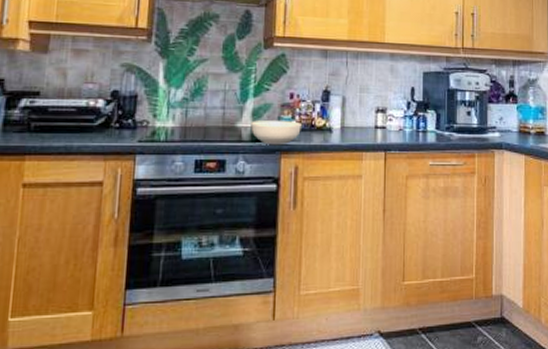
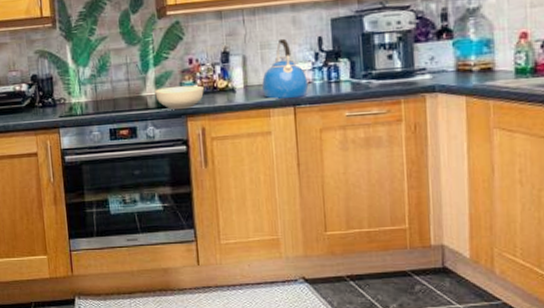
kettle: none [358,84,399,144] -> present [262,38,308,99]

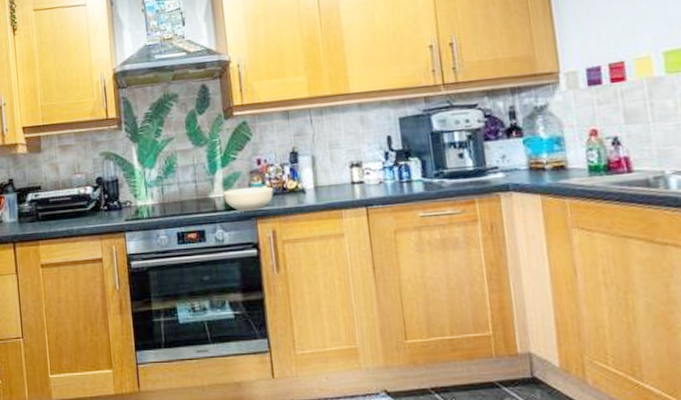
kettle: present [262,38,308,99] -> none [332,138,380,200]

